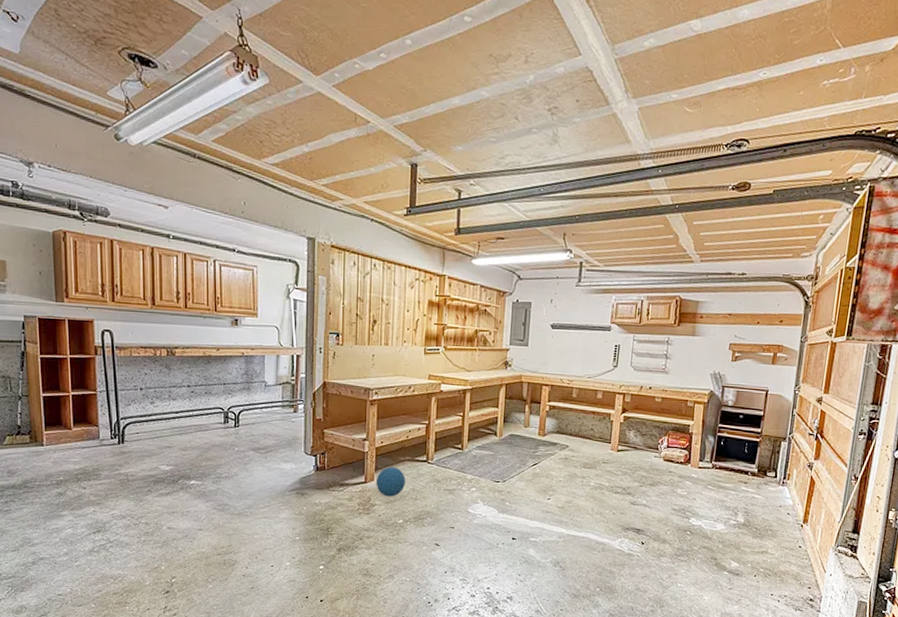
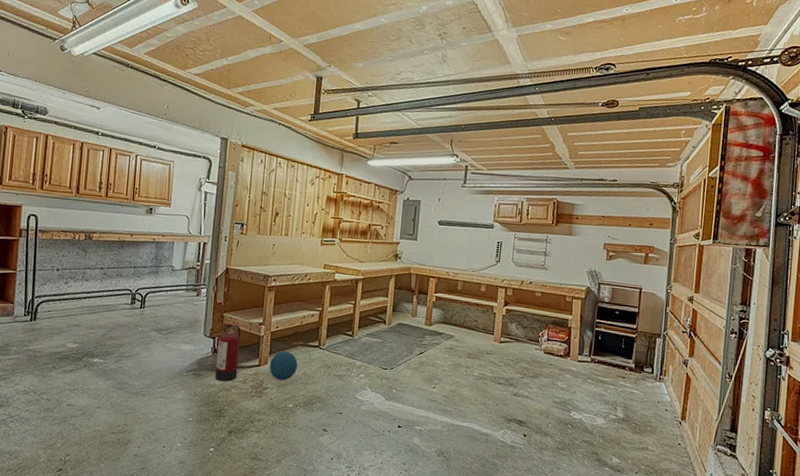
fire extinguisher: none [320,439,344,500] -> present [215,322,241,382]

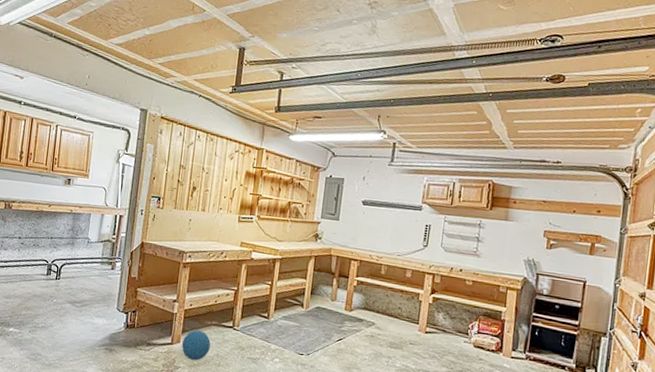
fire extinguisher: present [215,322,241,382] -> none [127,298,155,359]

